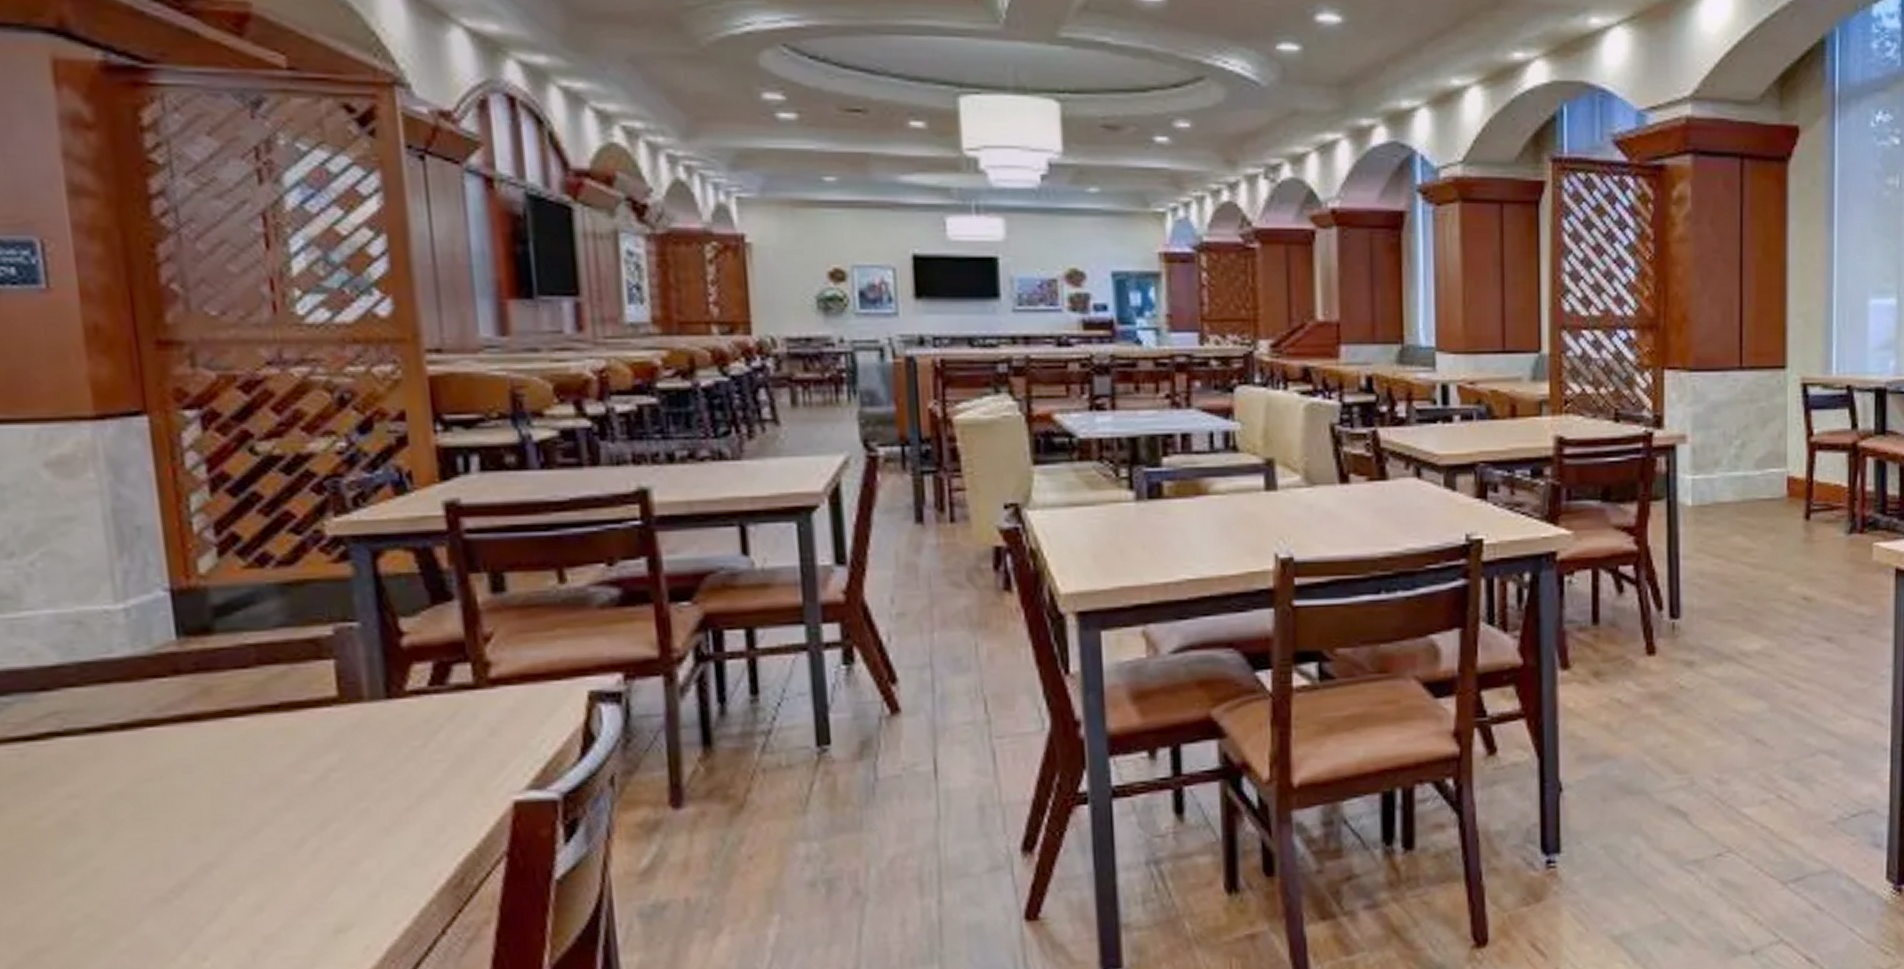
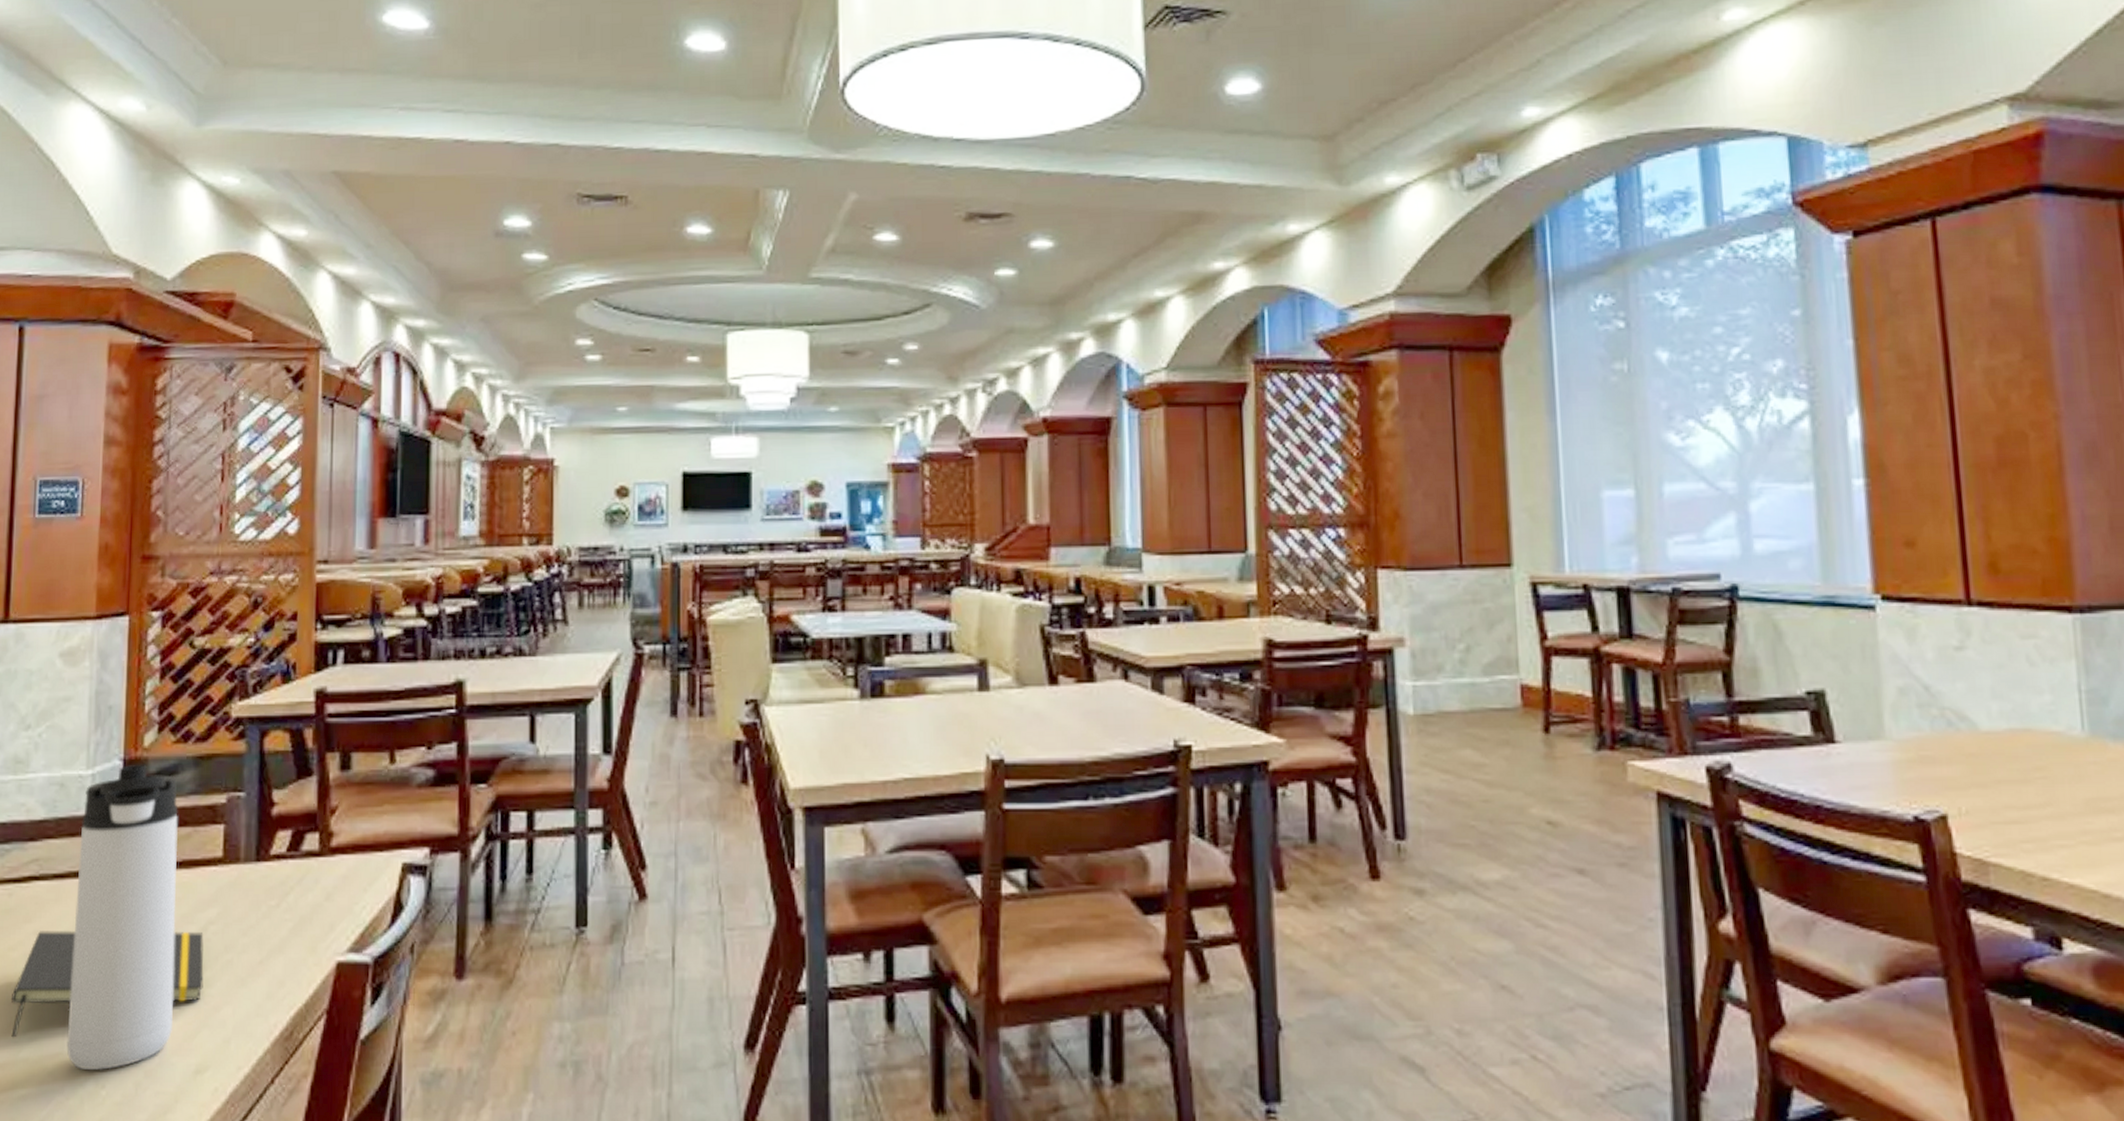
notepad: none [46,781,332,917] -> present [10,931,204,1038]
thermos bottle: none [118,594,295,943] -> present [66,764,178,1070]

